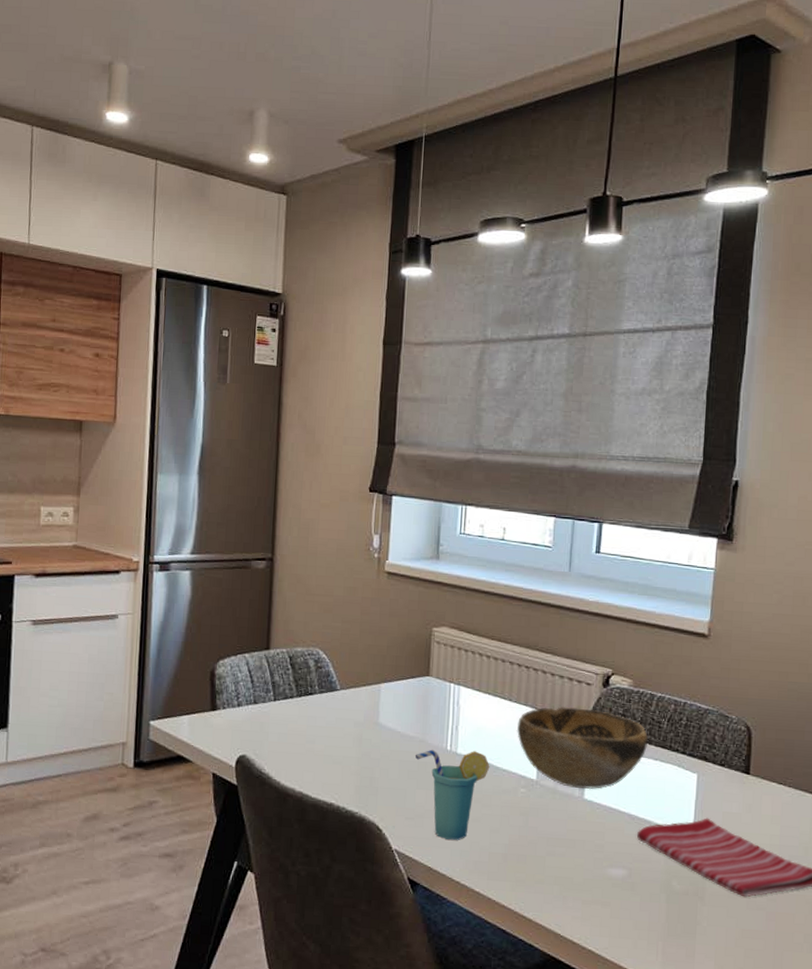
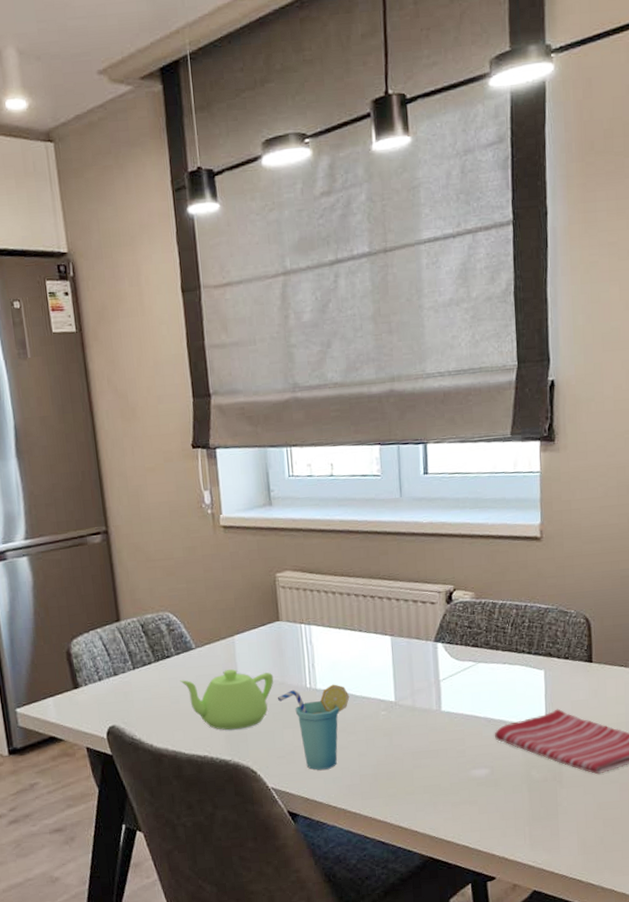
teapot: none [319,717,415,782] -> present [180,669,274,730]
decorative bowl: present [516,707,648,790] -> none [370,626,495,703]

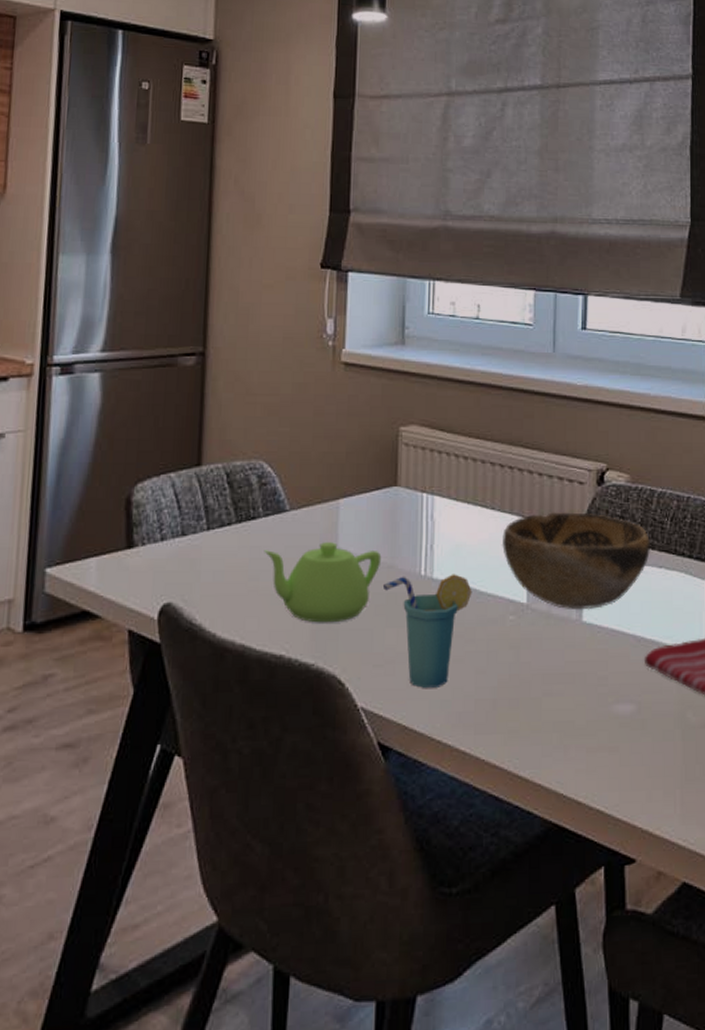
decorative bowl: none [370,626,495,703] -> present [501,512,650,610]

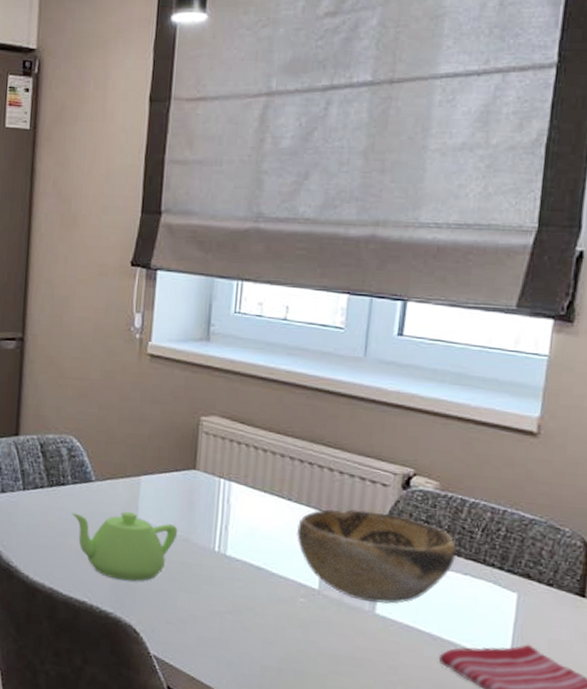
cup: present [382,574,472,688] -> none [177,549,264,650]

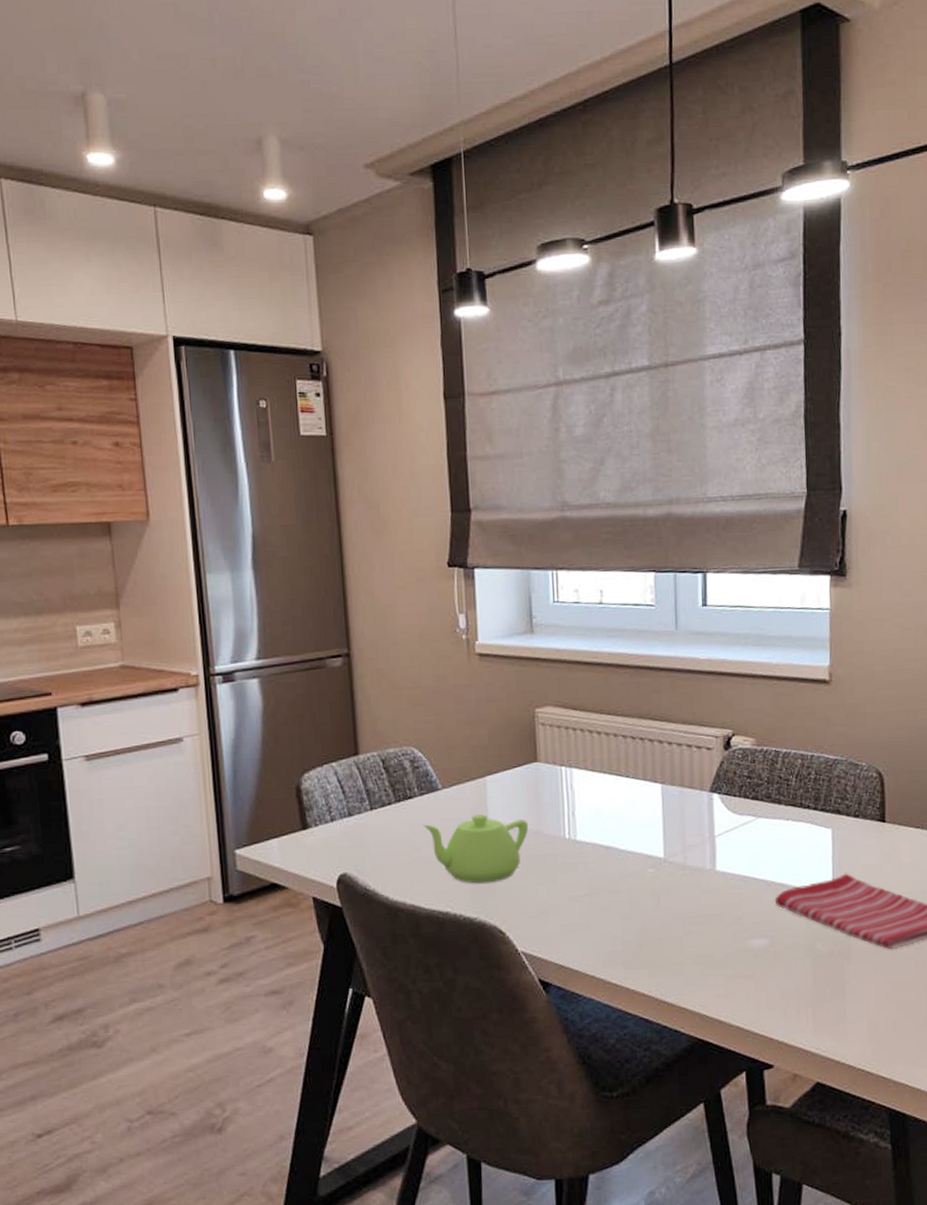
decorative bowl: present [296,509,456,604] -> none [637,775,777,861]

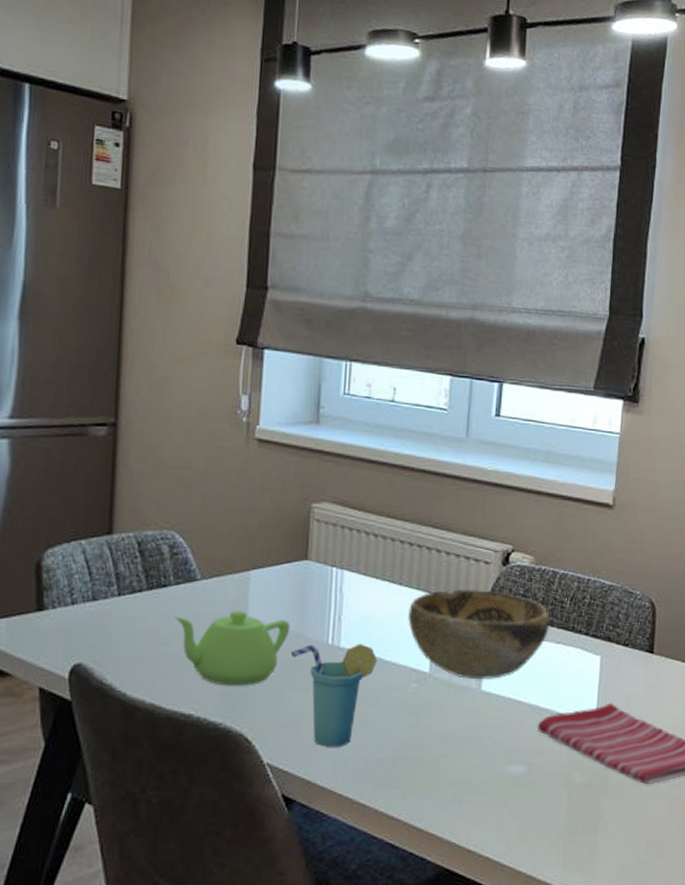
cup: none [531,835,613,933] -> present [290,644,378,747]
decorative bowl: none [637,775,777,861] -> present [407,589,550,680]

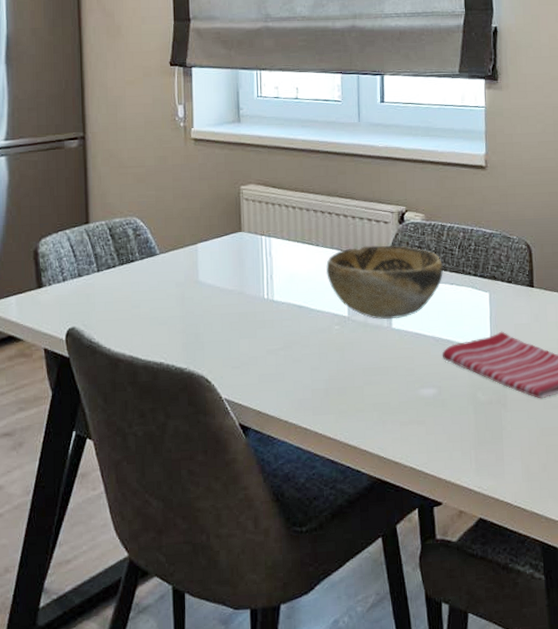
teapot: present [174,611,291,686] -> none [142,276,233,338]
cup: present [290,644,378,747] -> none [235,296,305,383]

